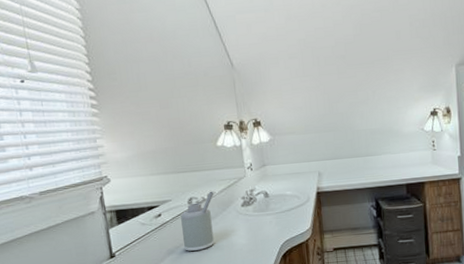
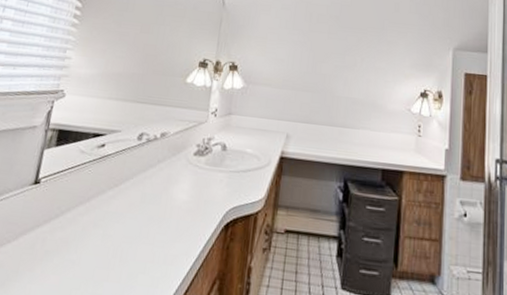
soap dispenser: present [180,191,214,252] -> none [118,130,169,198]

